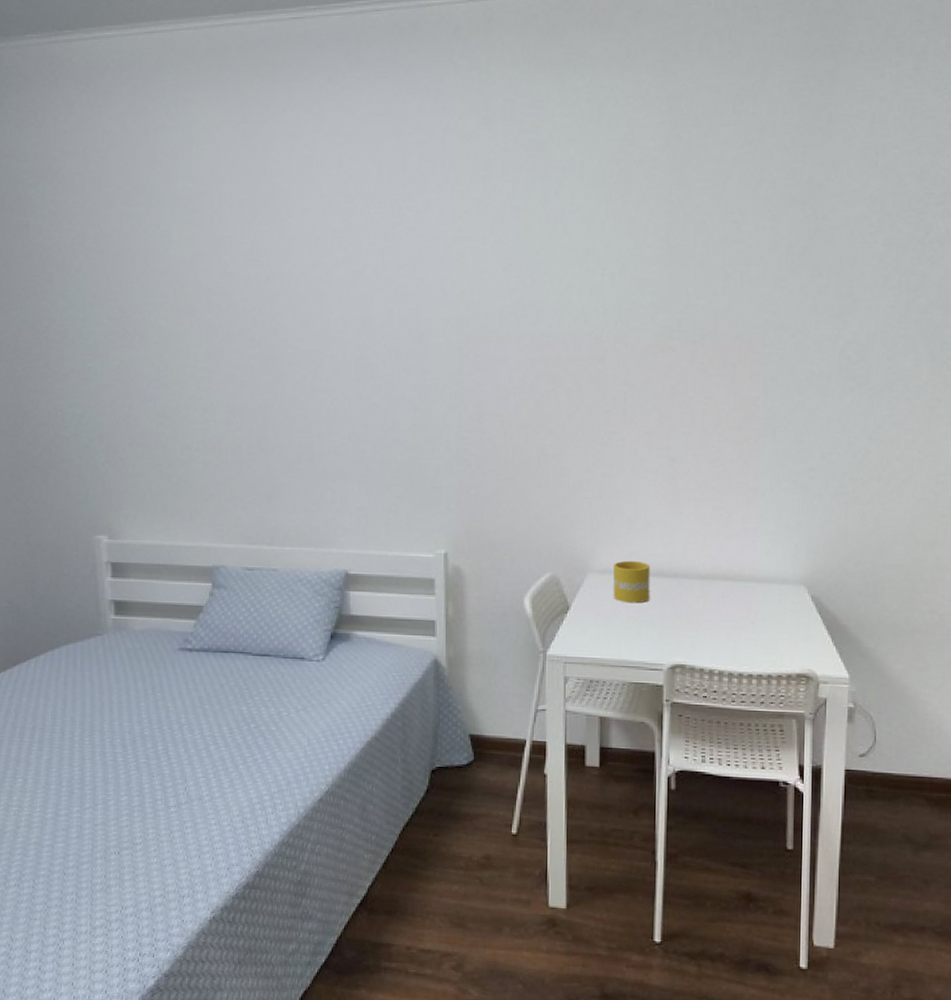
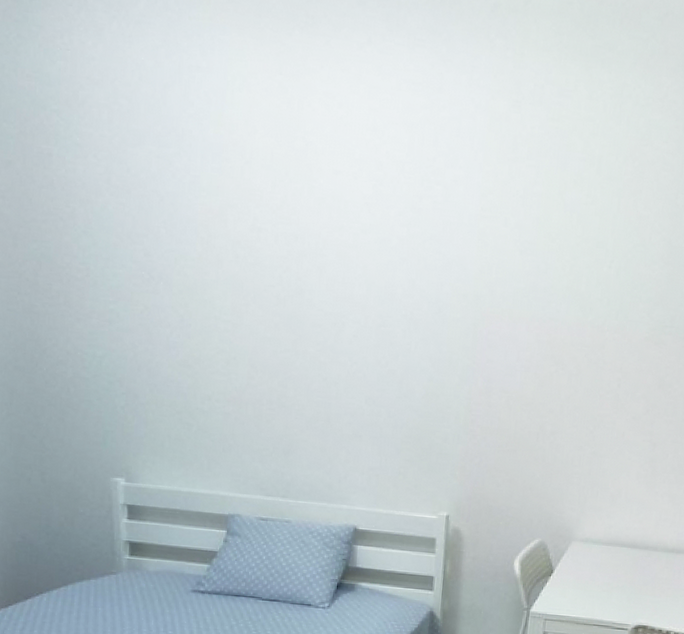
mug: present [613,560,650,604] -> none [592,532,626,571]

